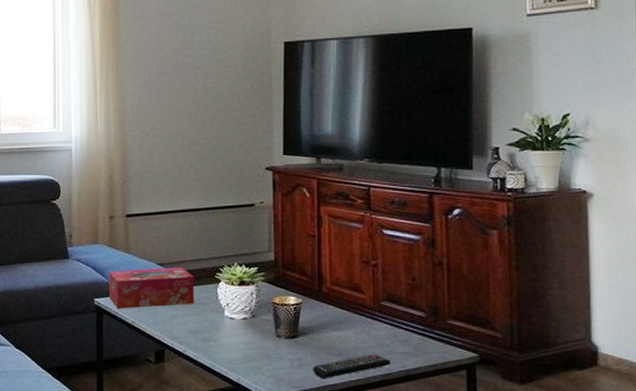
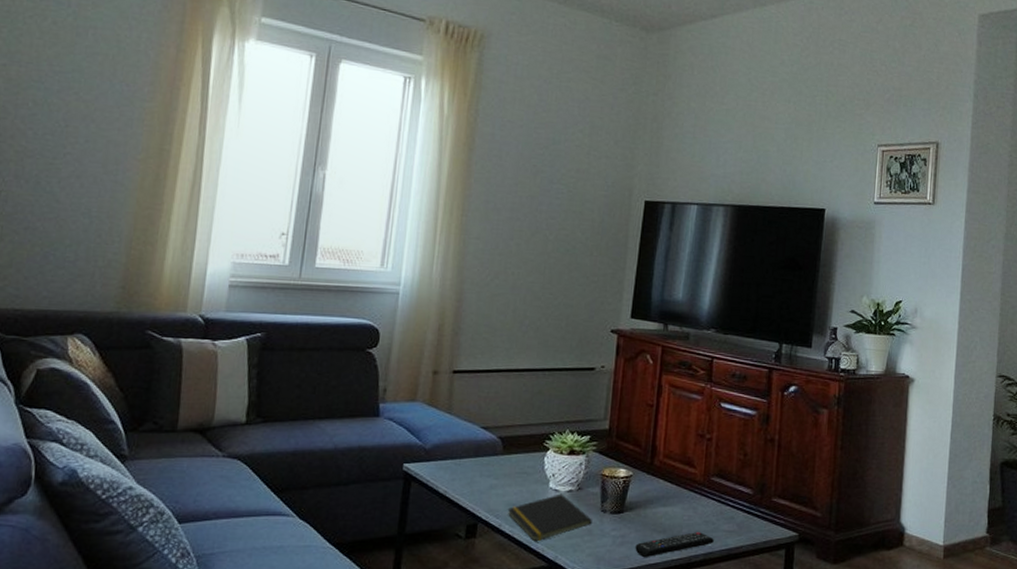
tissue box: present [109,267,195,309] -> none [421,431,521,477]
notepad: none [189,321,269,365] -> present [507,493,592,542]

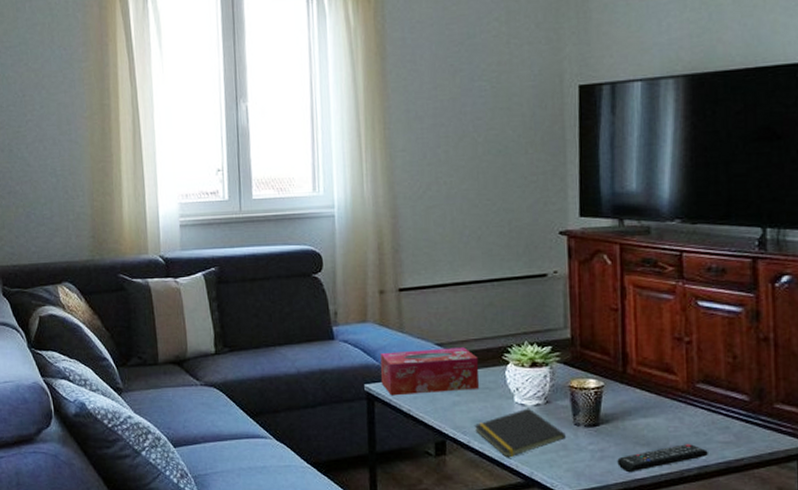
tissue box: none [421,431,521,477] -> present [380,347,479,396]

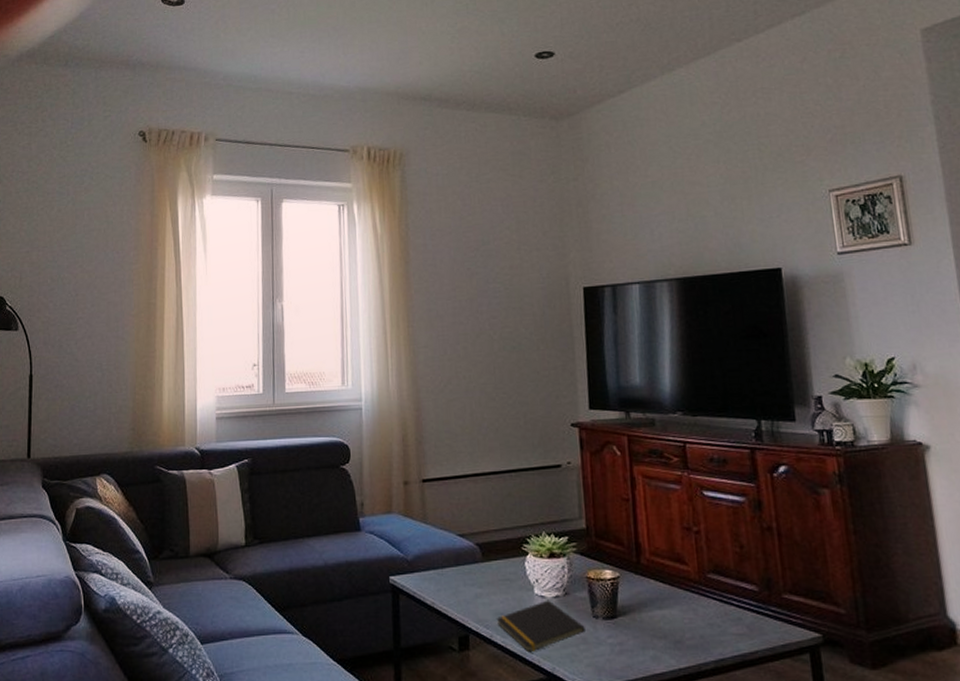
tissue box: present [380,347,479,396] -> none [405,538,500,588]
remote control: present [617,444,708,473] -> none [636,636,723,667]

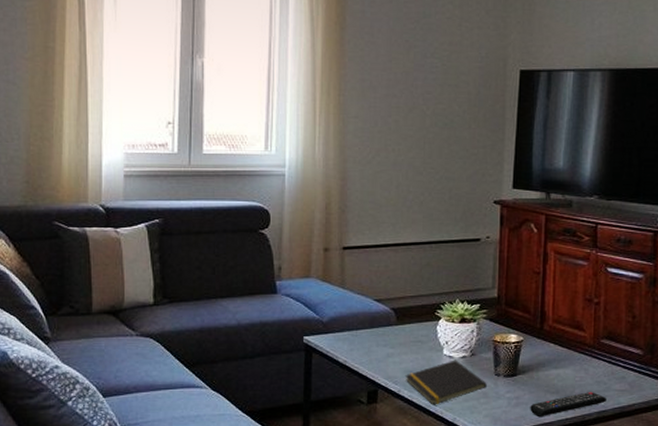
remote control: none [636,636,723,667] -> present [530,392,606,418]

